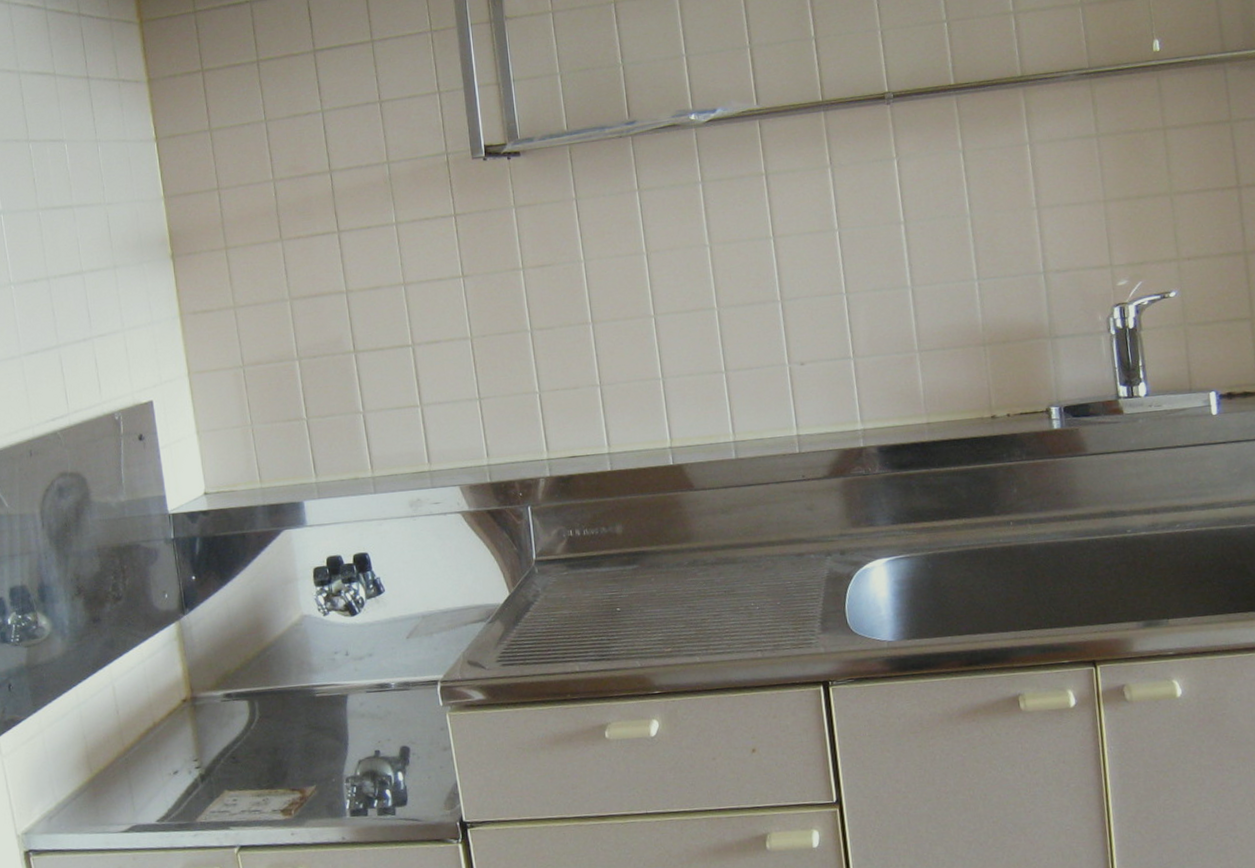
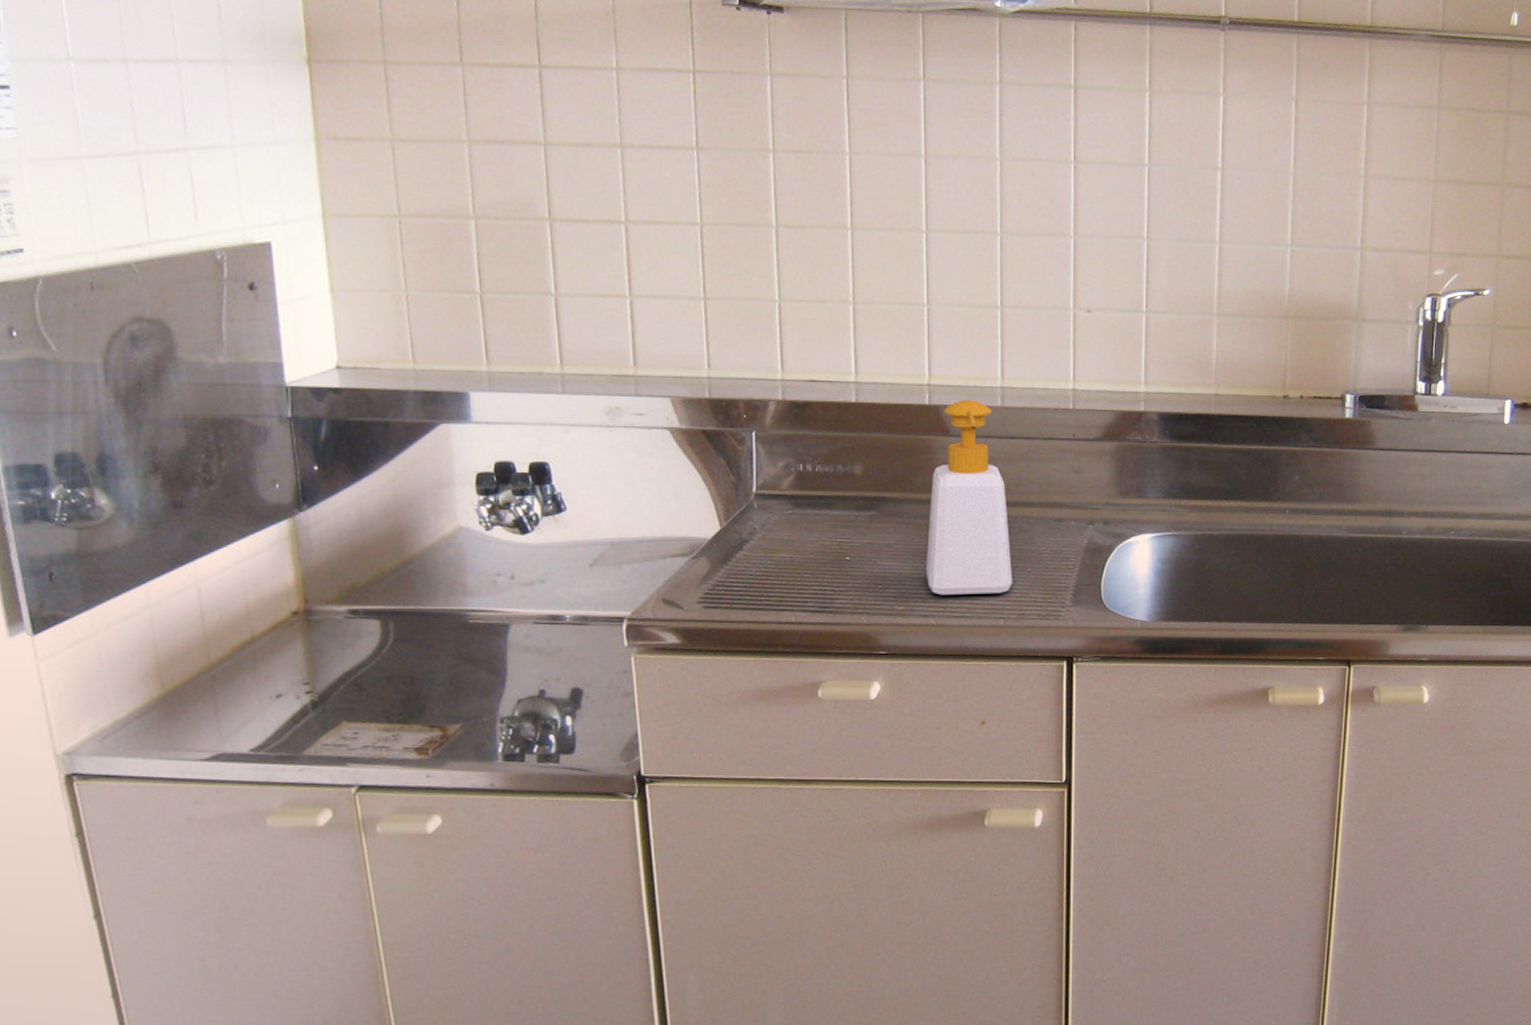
soap bottle: none [683,455,765,635] -> present [925,399,1013,596]

